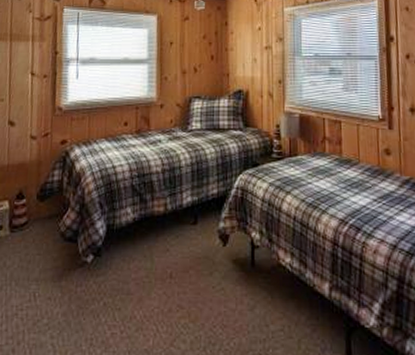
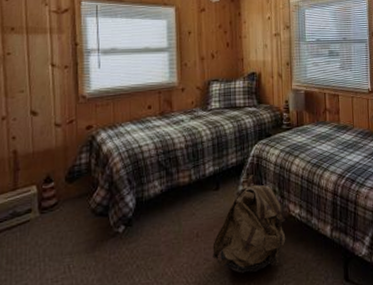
backpack: none [187,210,274,329] -> present [212,175,286,273]

